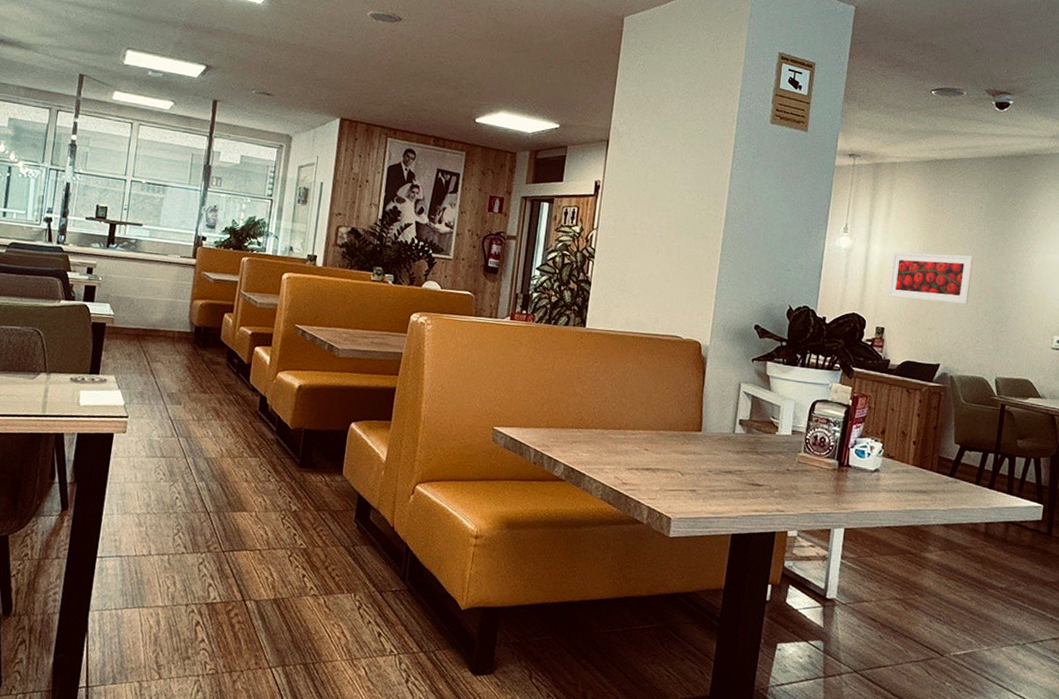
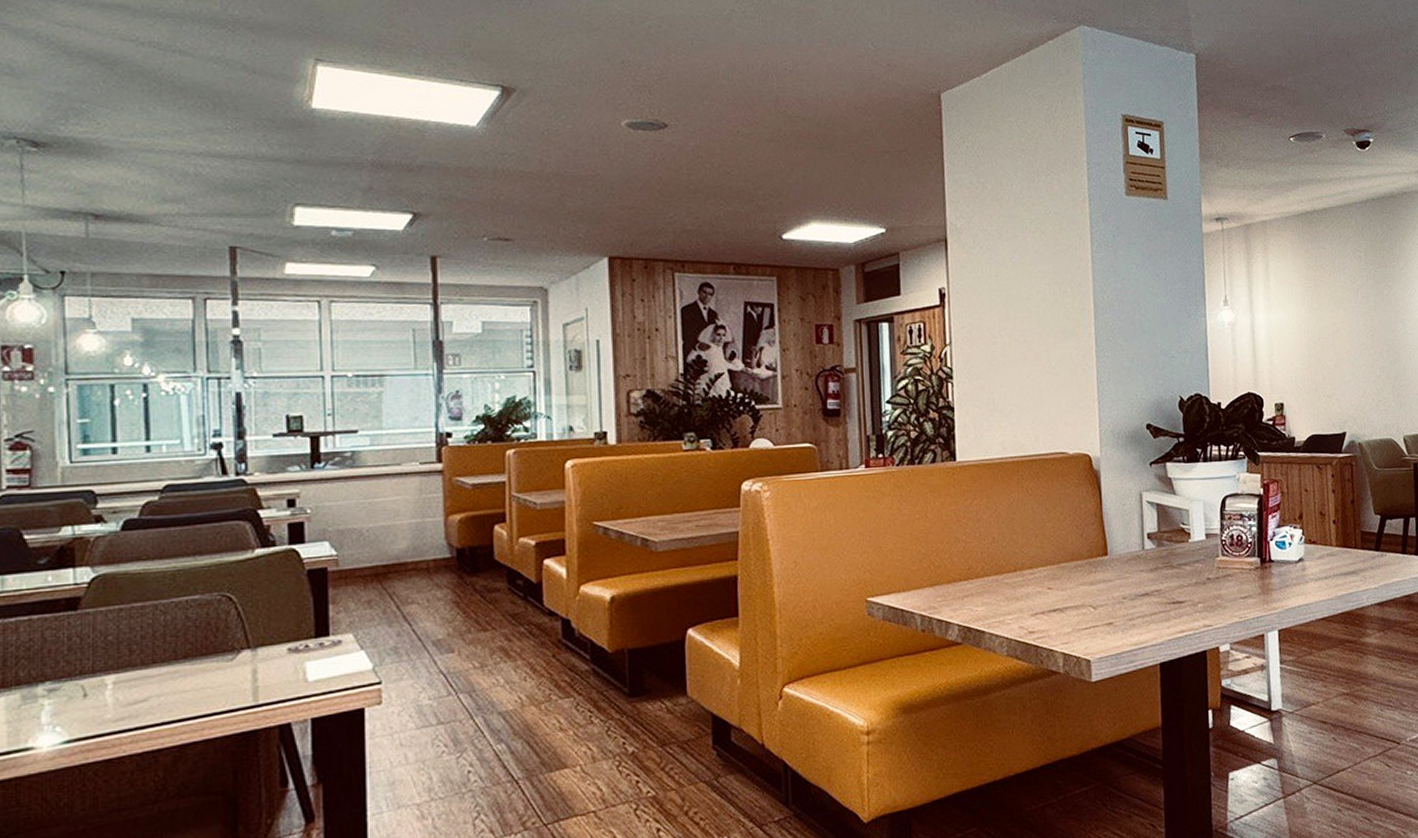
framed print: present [888,252,974,305] -> none [1279,310,1364,368]

